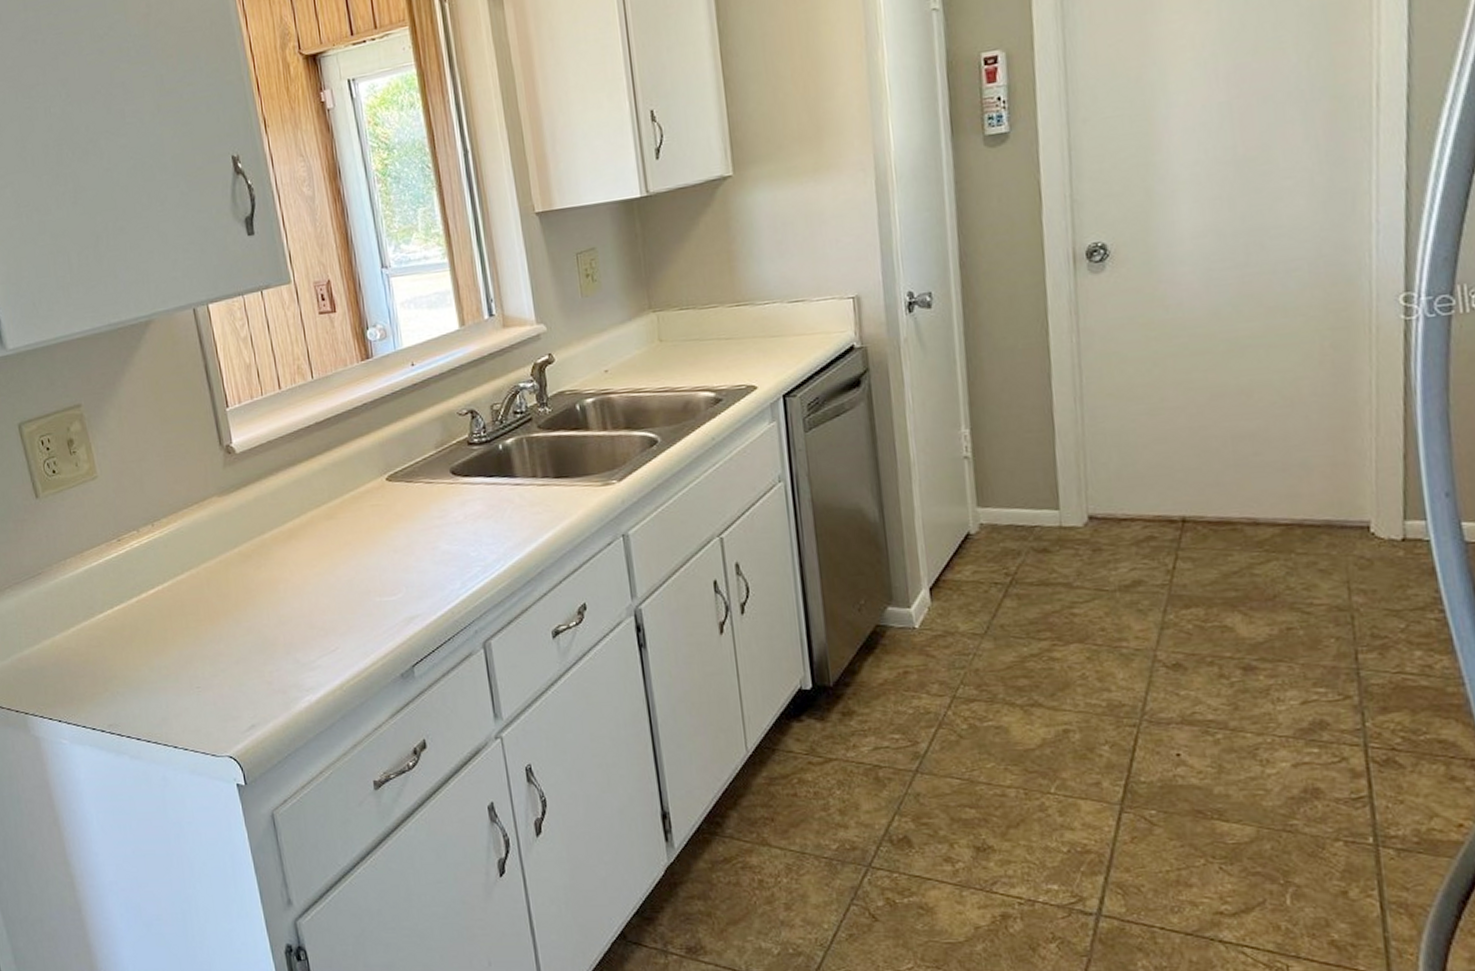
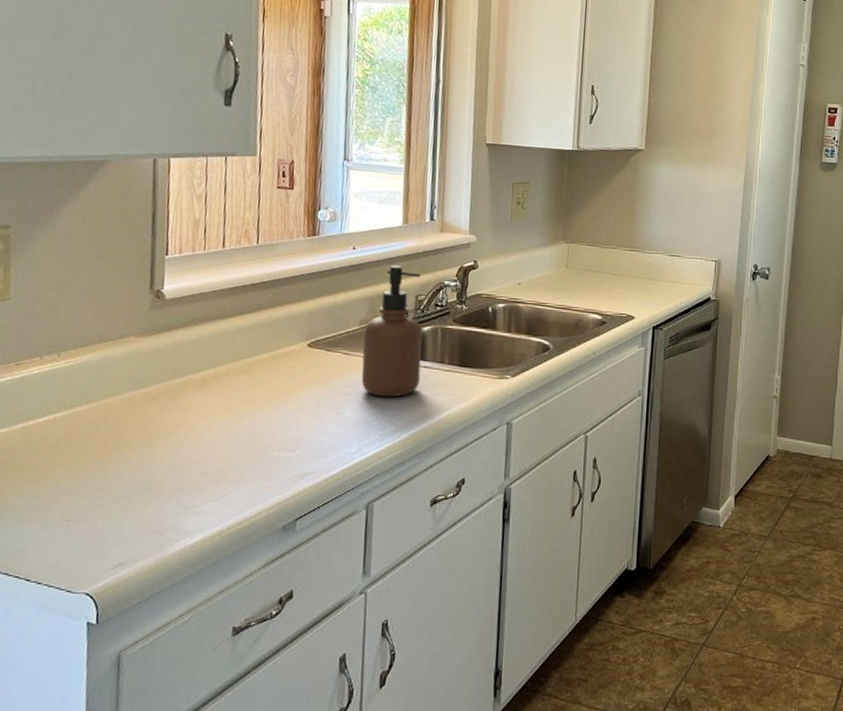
soap dispenser: none [441,374,514,525] -> present [361,265,423,398]

